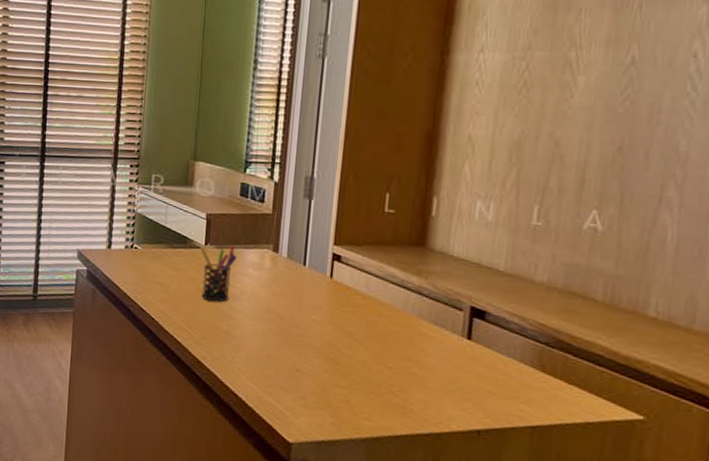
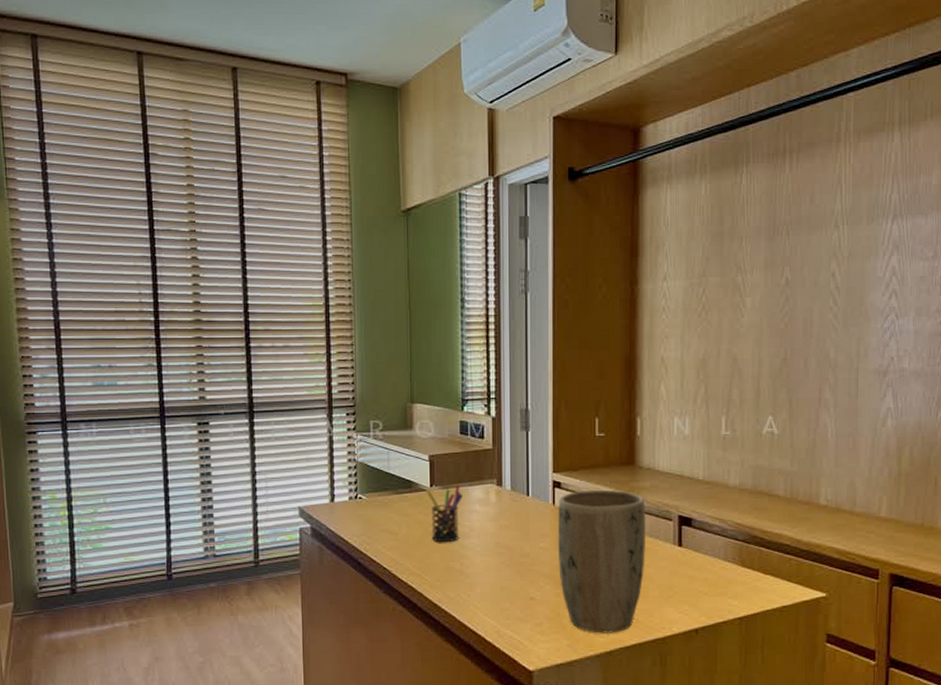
plant pot: none [329,267,434,420] -> present [557,489,647,634]

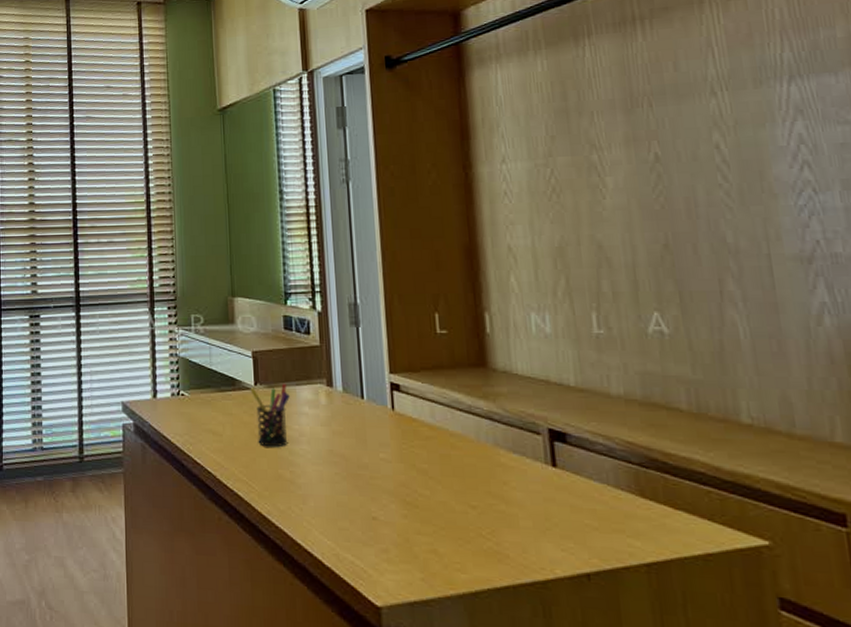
plant pot: present [557,489,647,634] -> none [398,394,511,570]

